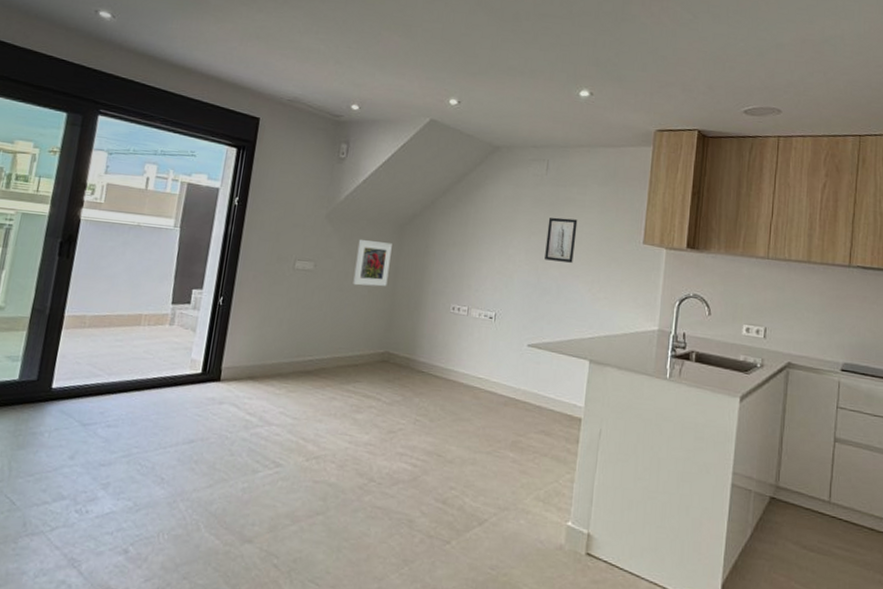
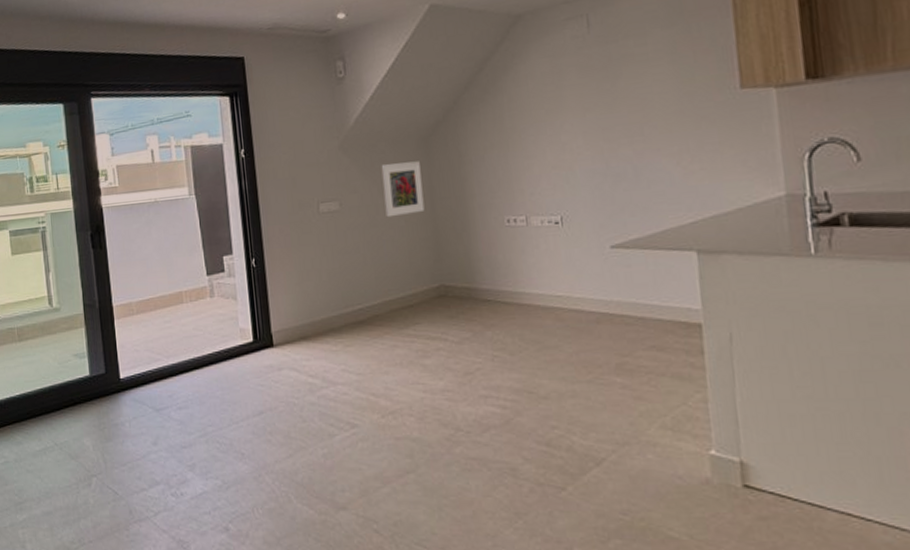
wall art: present [545,217,578,263] -> none [603,79,648,139]

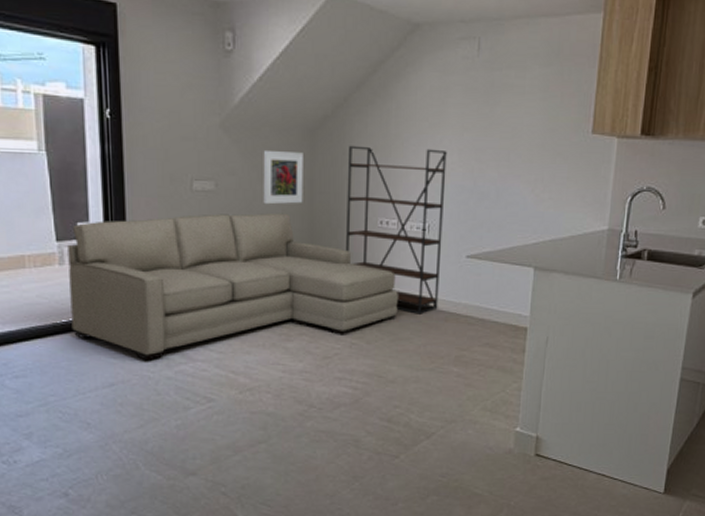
sofa: none [216,223,540,386] -> present [68,213,398,361]
bookshelf: none [464,135,586,318] -> present [346,145,447,314]

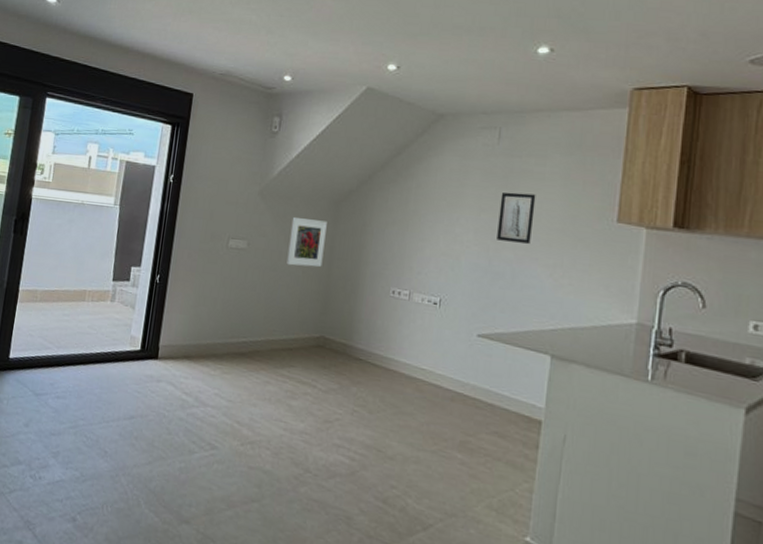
sofa: present [68,213,398,361] -> none [109,267,405,401]
bookshelf: present [346,145,447,314] -> none [357,218,463,390]
wall art: none [481,108,517,161] -> present [497,192,536,244]

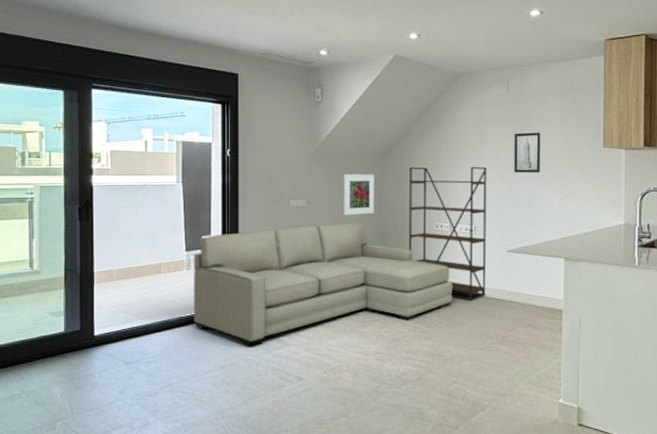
sofa: none [109,267,405,401] -> present [194,222,452,346]
bookshelf: none [357,218,463,390] -> present [409,166,487,301]

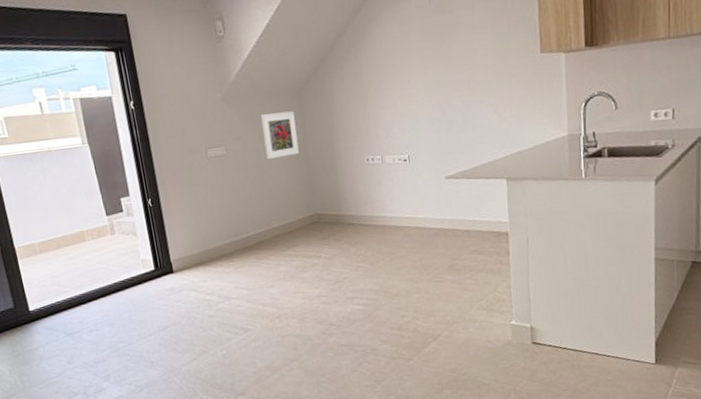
sofa: present [194,222,452,346] -> none [116,164,393,304]
bookshelf: present [409,166,487,301] -> none [331,89,427,234]
wall art: present [514,132,541,173] -> none [441,44,474,92]

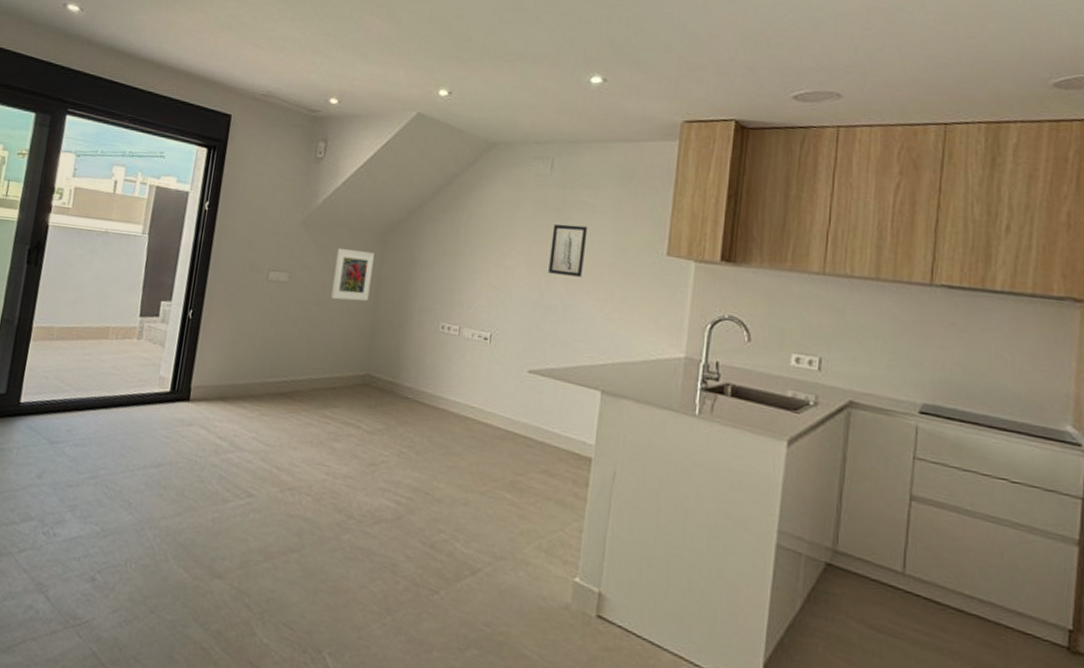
wall art: none [441,44,474,92] -> present [548,224,588,277]

